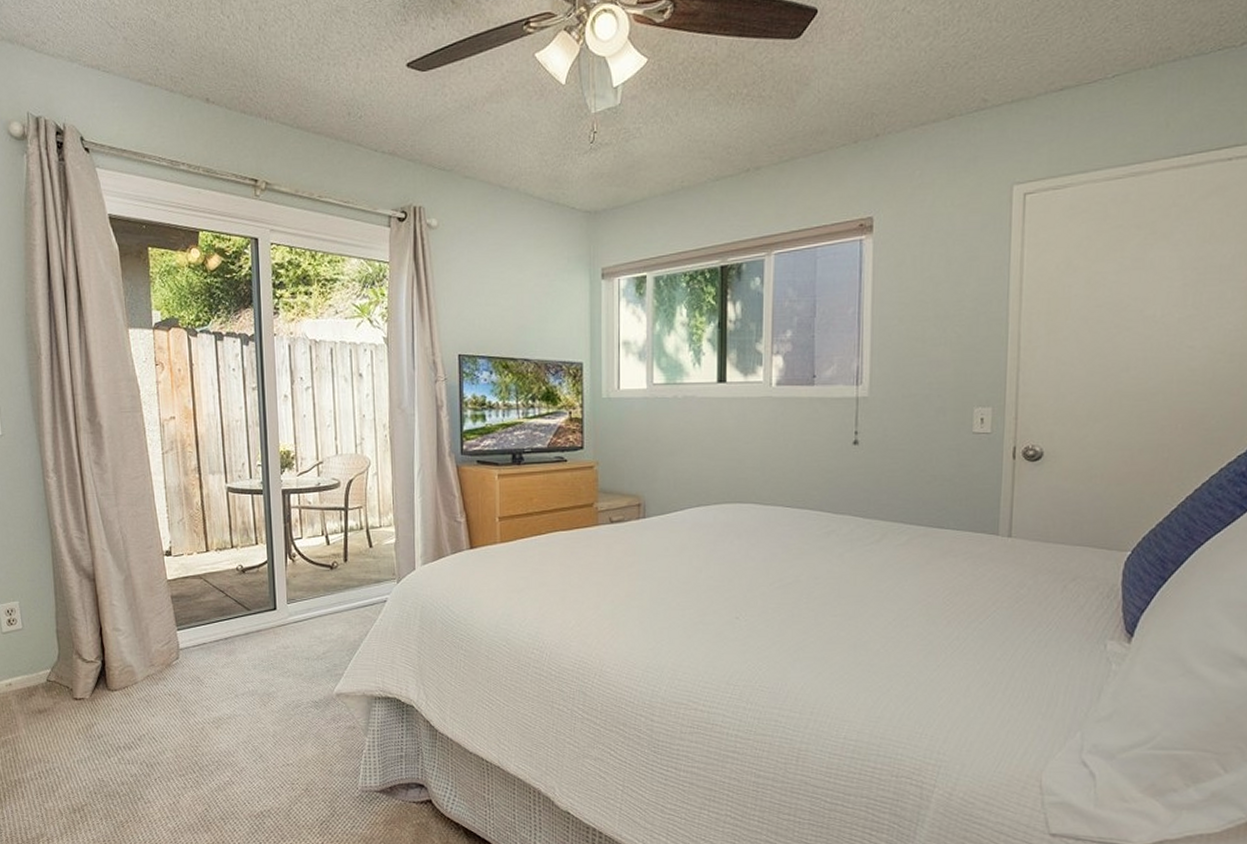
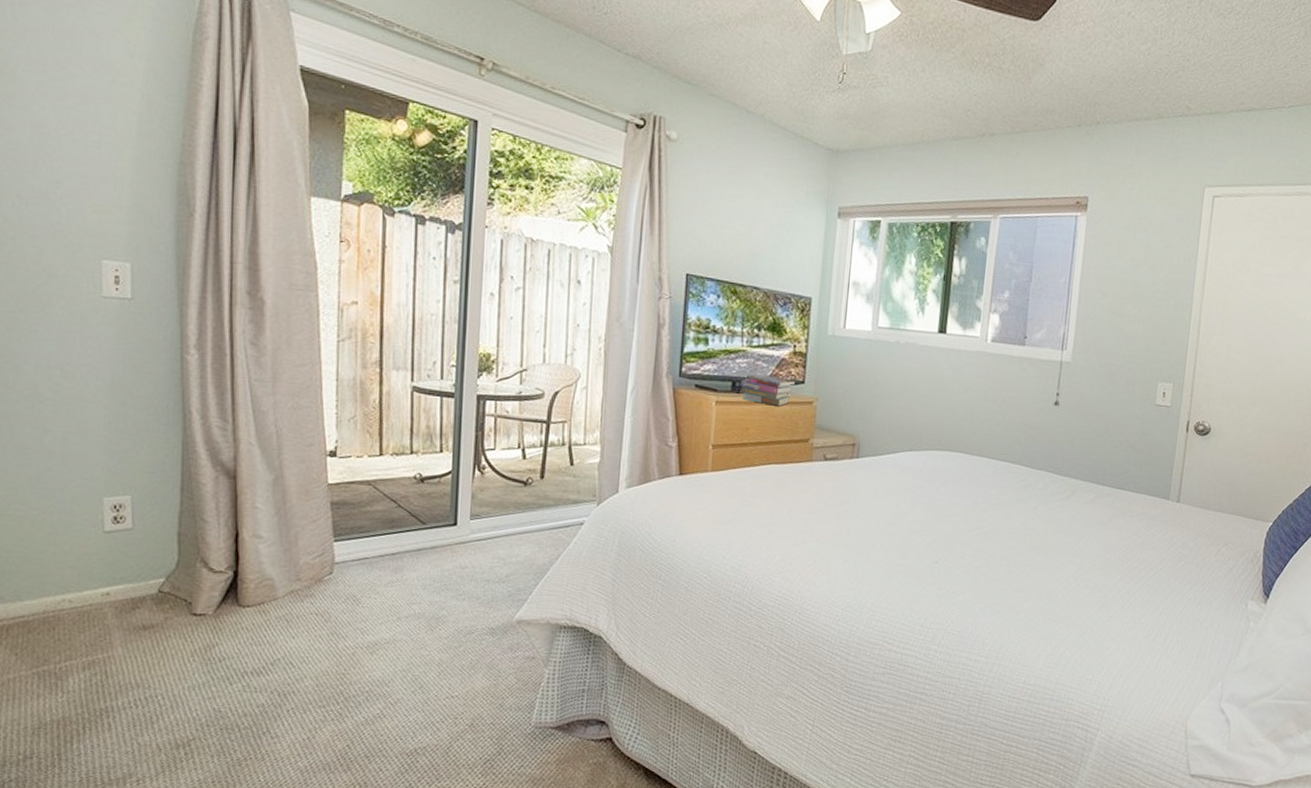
books: none [519,443,573,474] -> present [739,373,795,407]

